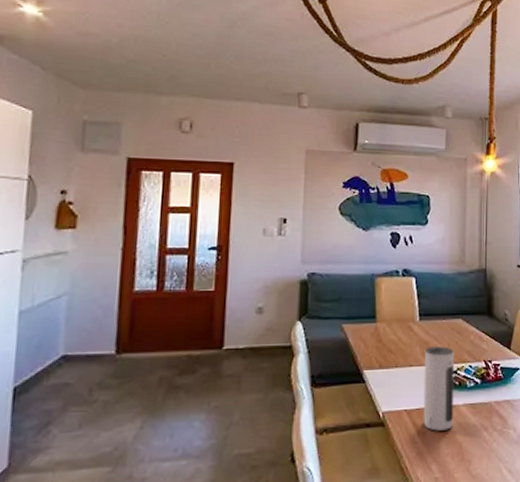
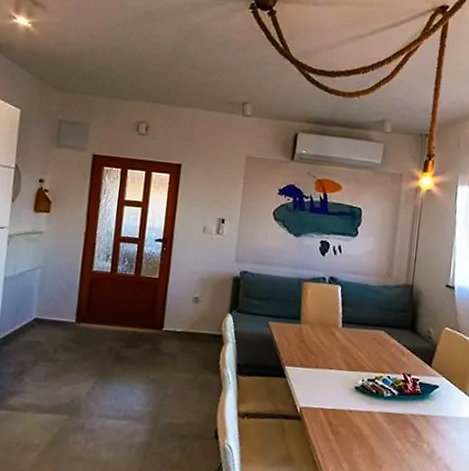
speaker: present [423,346,455,431] -> none [338,353,374,434]

